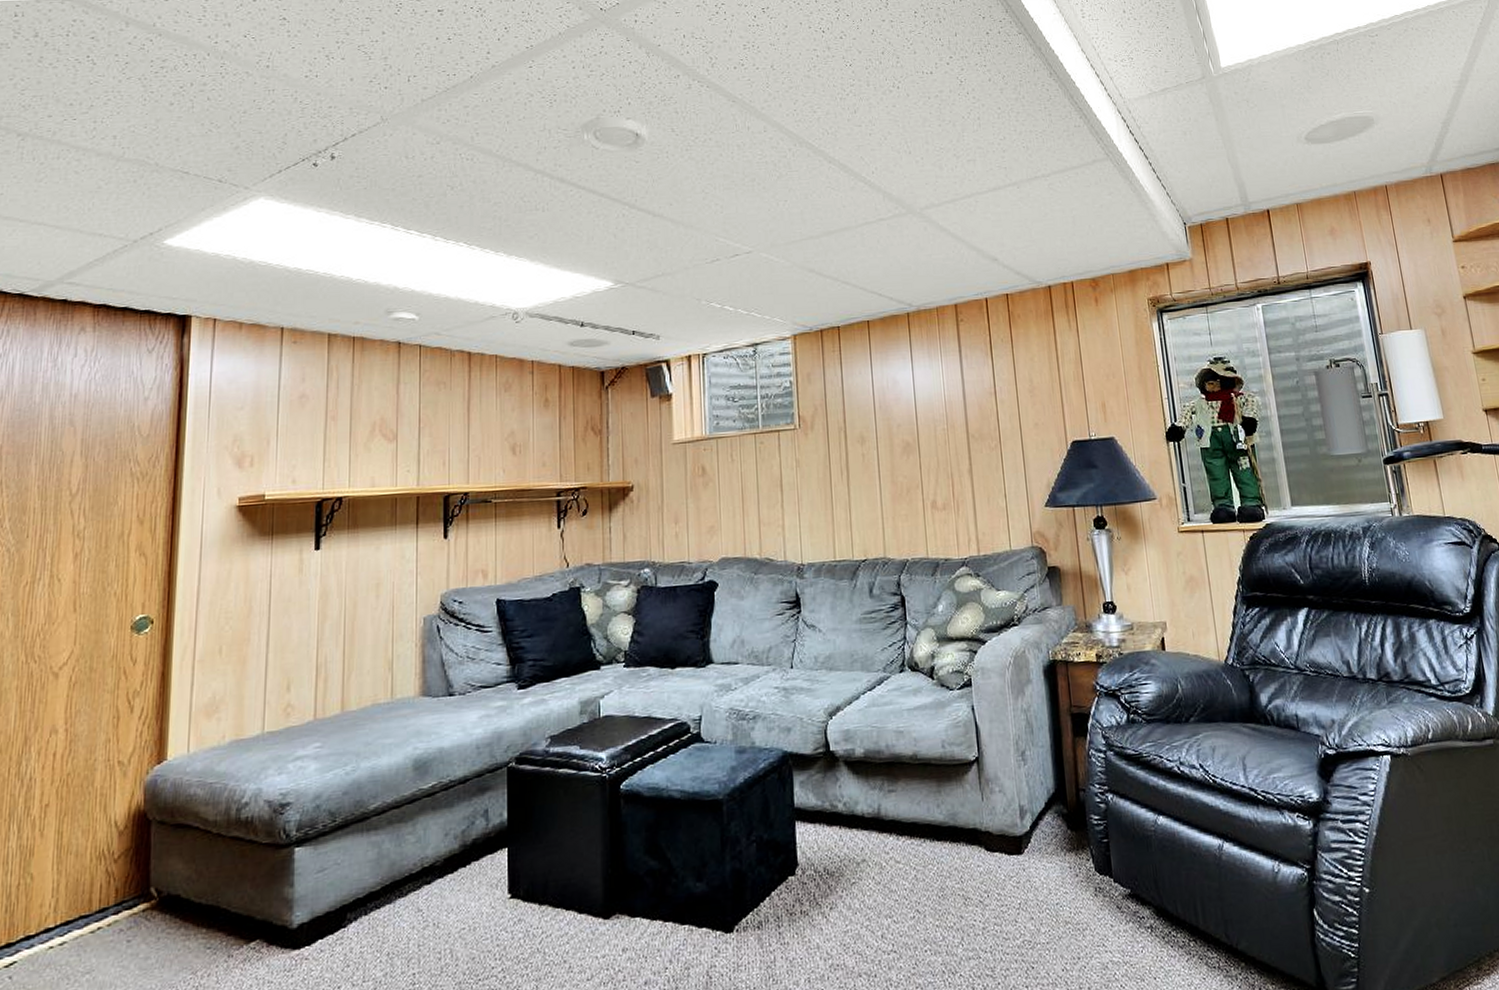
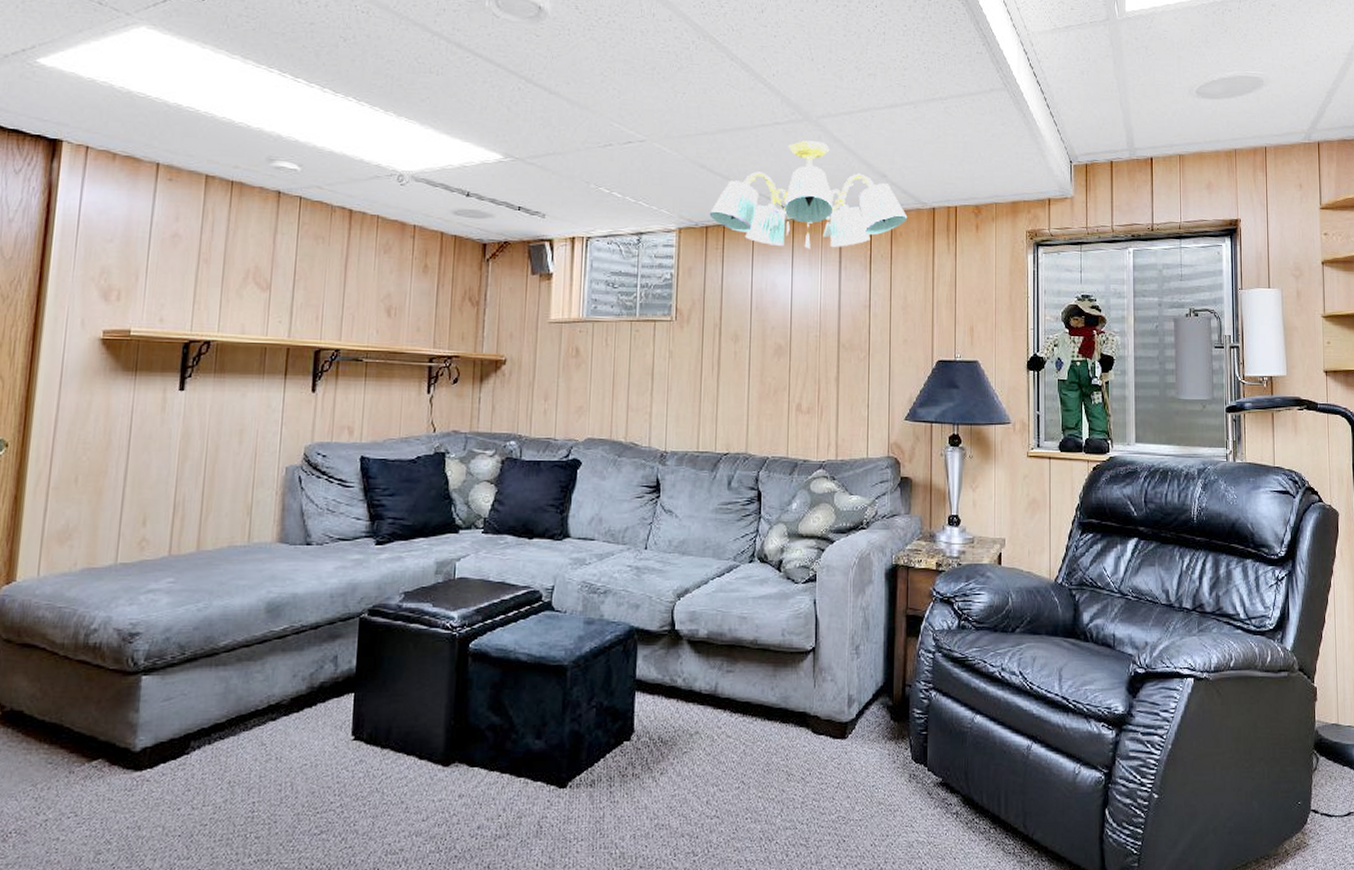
chandelier: none [822,232,1024,343] -> present [709,140,908,250]

